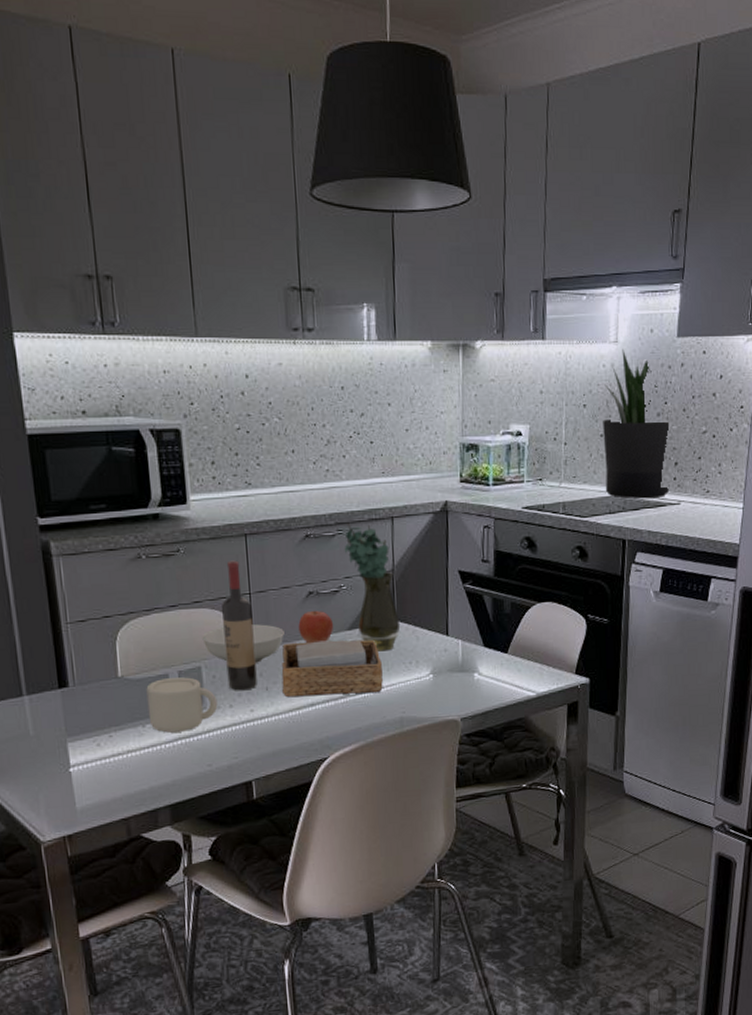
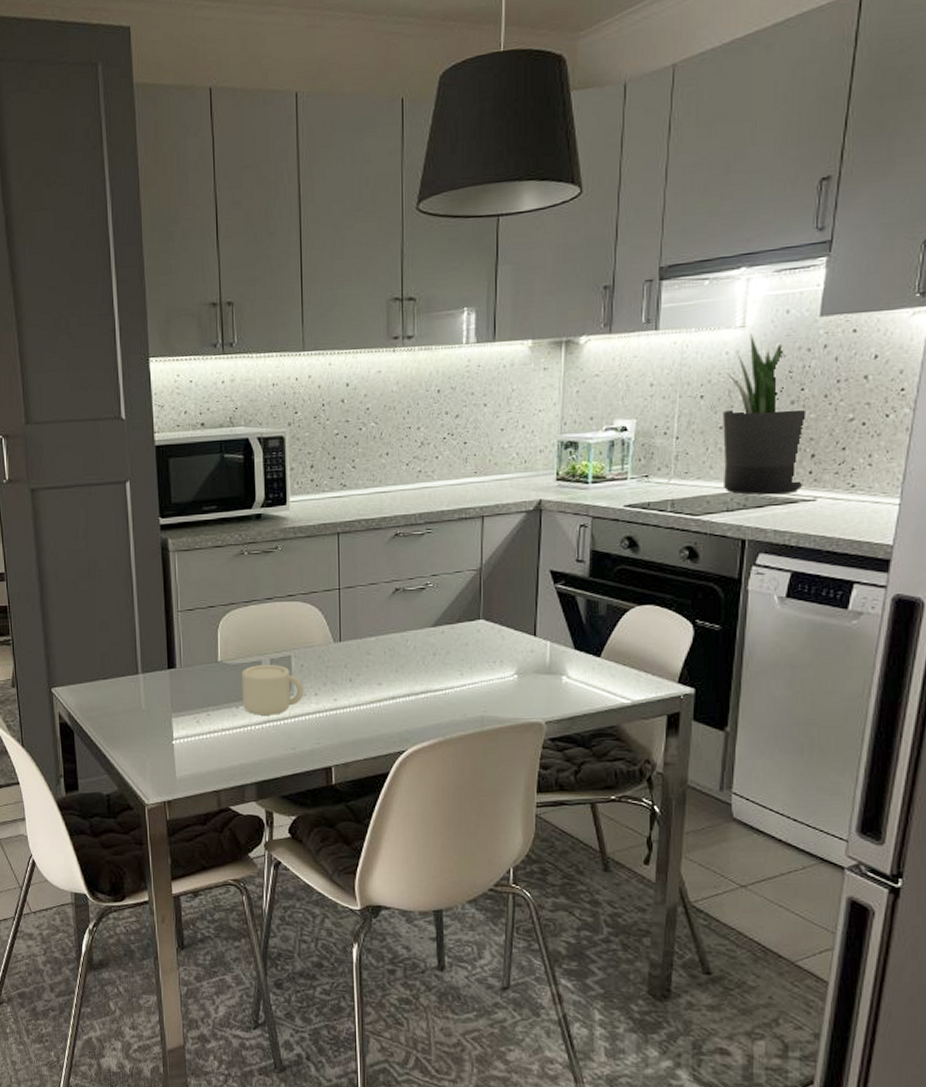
bowl: present [202,624,285,663] -> none [293,618,370,655]
wine bottle: present [222,560,257,691] -> none [313,557,342,681]
napkin holder: present [281,639,383,698] -> none [365,636,465,691]
fruit: present [298,610,334,644] -> none [383,606,419,639]
vase: present [344,522,401,652] -> none [432,522,486,649]

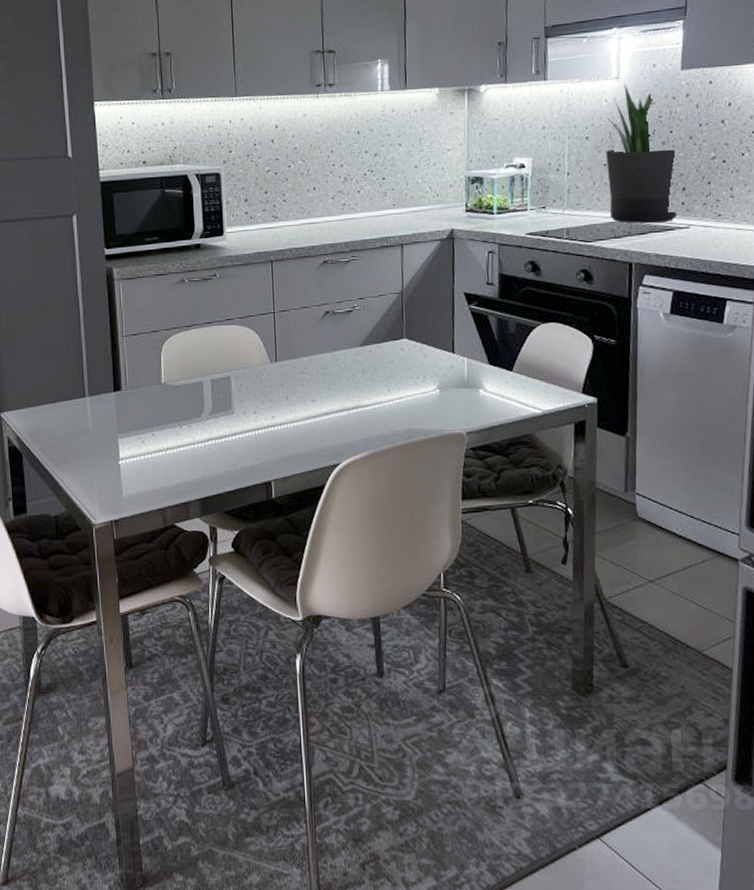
mug: present [241,665,304,715] -> none [184,385,244,434]

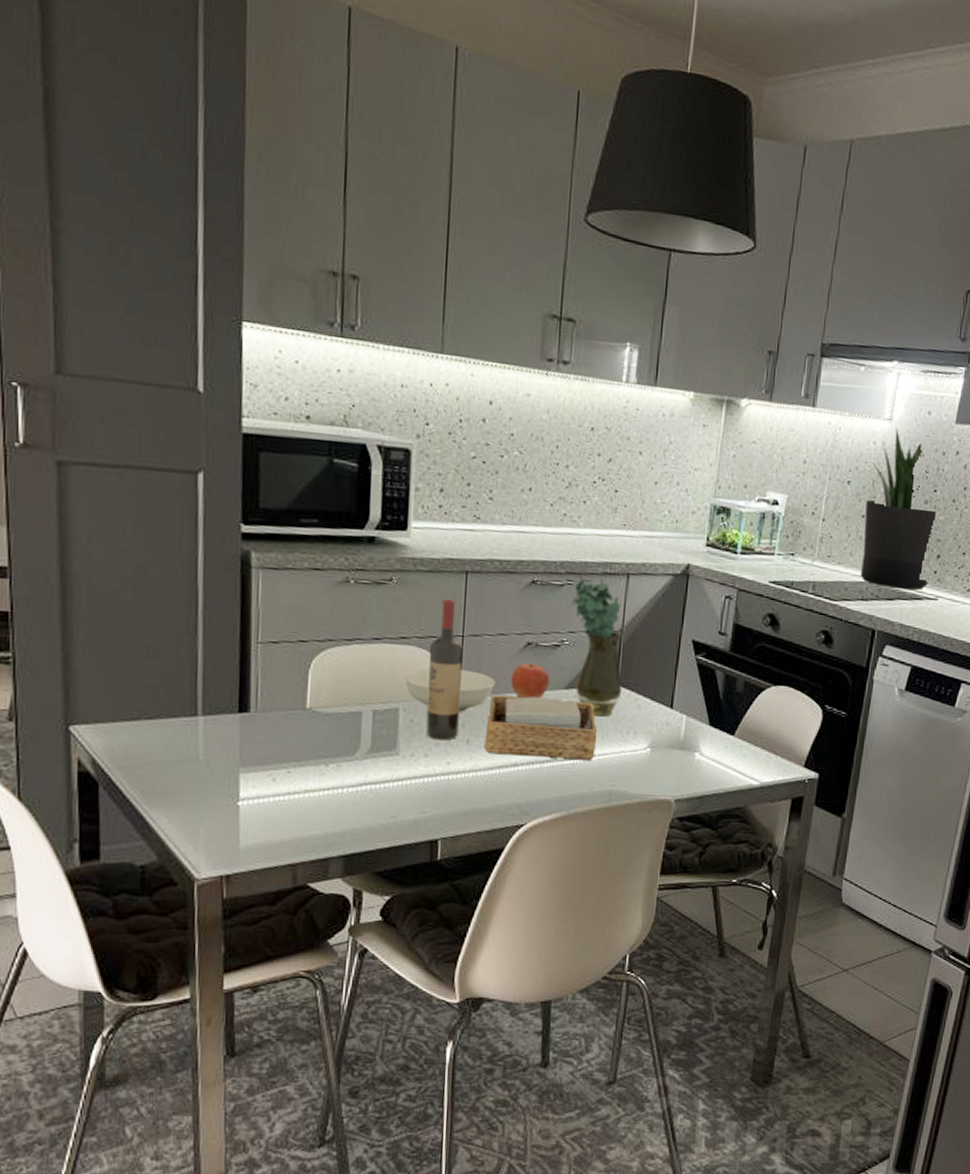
bowl: none [232,340,303,374] -> present [404,668,495,712]
wine bottle: none [250,283,278,399] -> present [426,597,463,740]
napkin holder: none [300,355,392,406] -> present [484,696,597,761]
fruit: none [315,328,348,358] -> present [511,662,550,699]
vase: none [357,249,409,367] -> present [571,573,623,717]

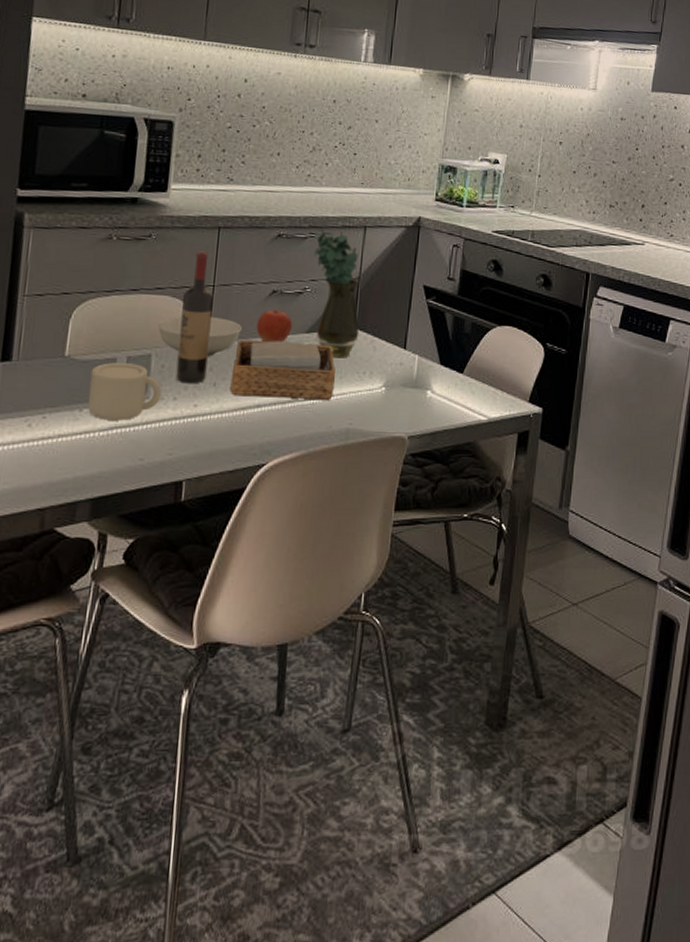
mug: none [333,716,412,777] -> present [87,362,162,421]
planter: present [859,427,936,590] -> none [573,95,638,236]

